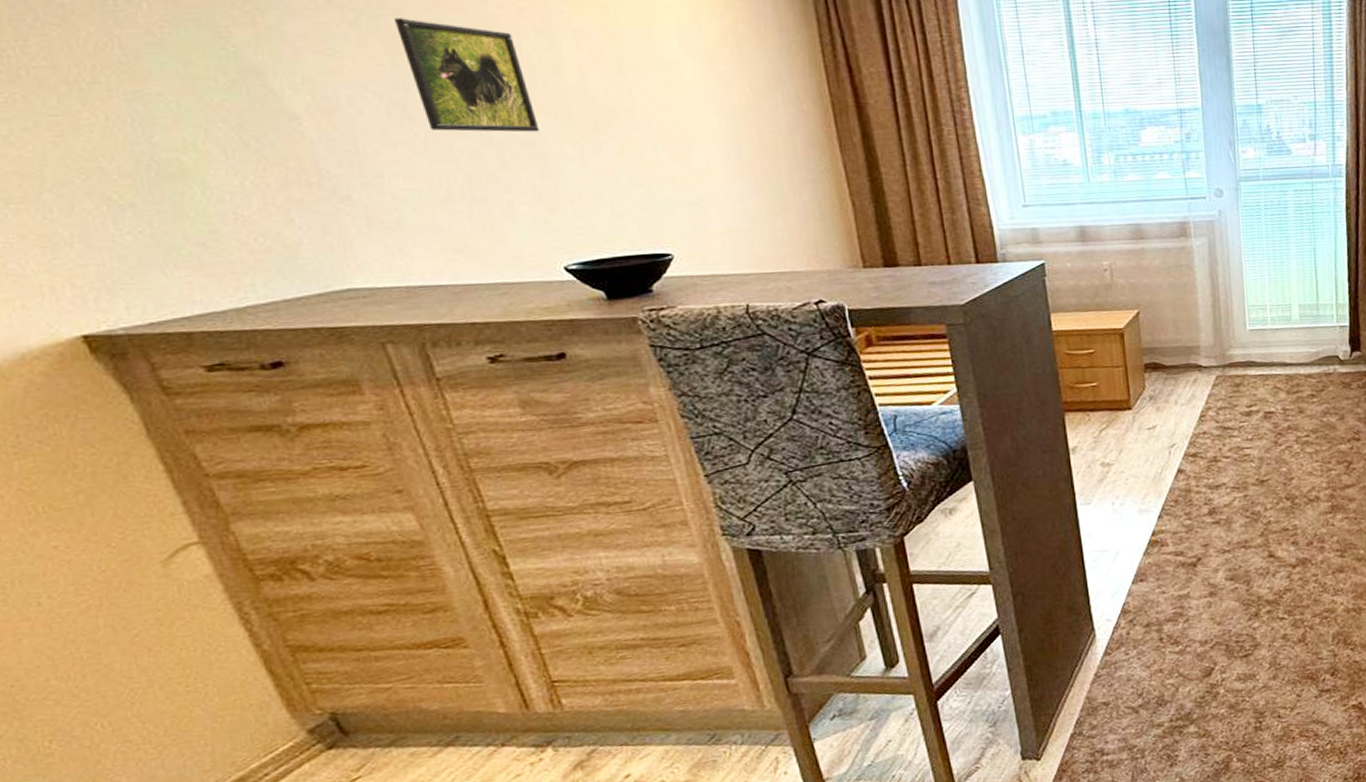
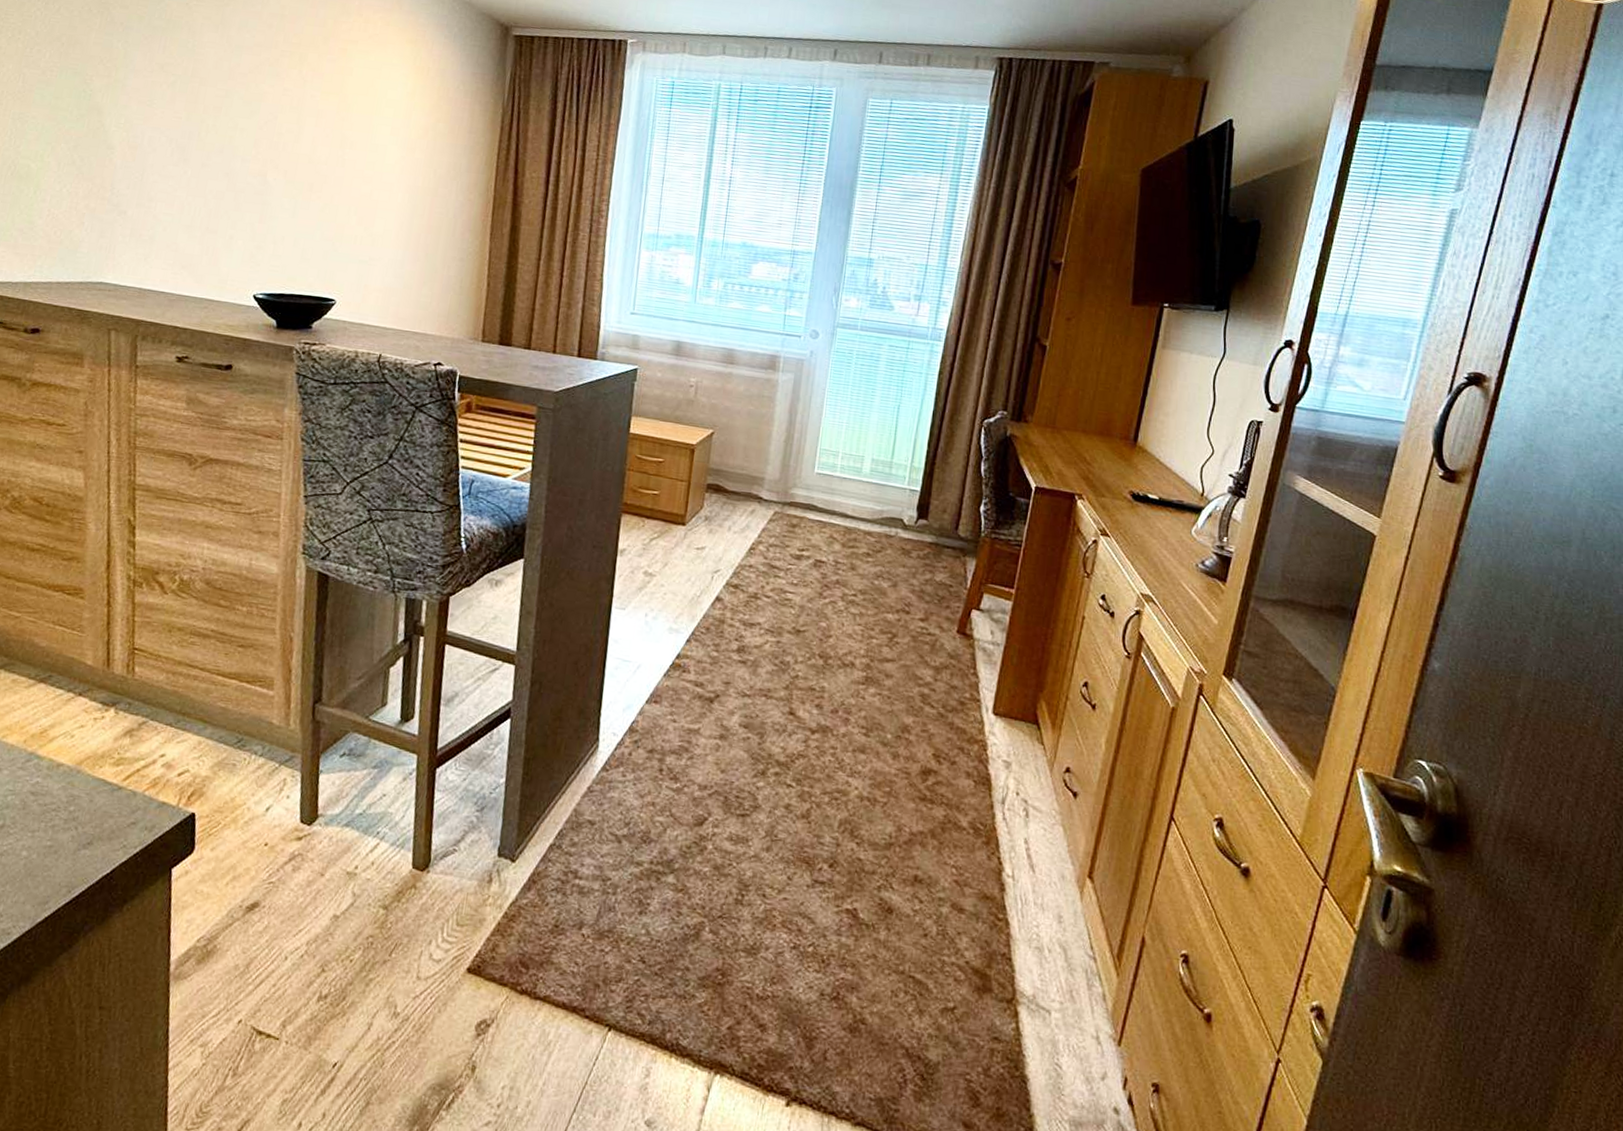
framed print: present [395,18,540,133] -> none [196,85,274,185]

